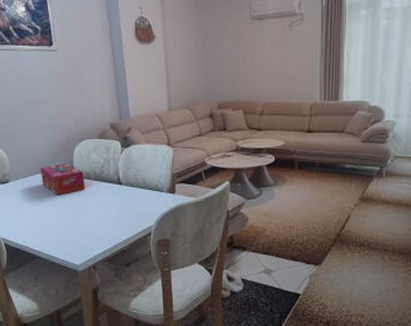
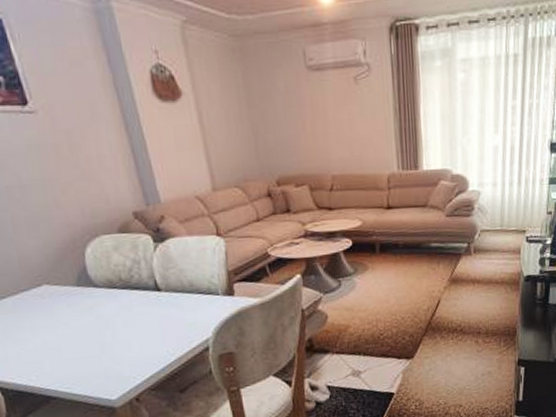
tissue box: present [40,163,86,195] -> none [37,270,111,314]

